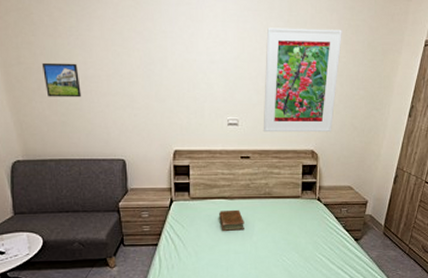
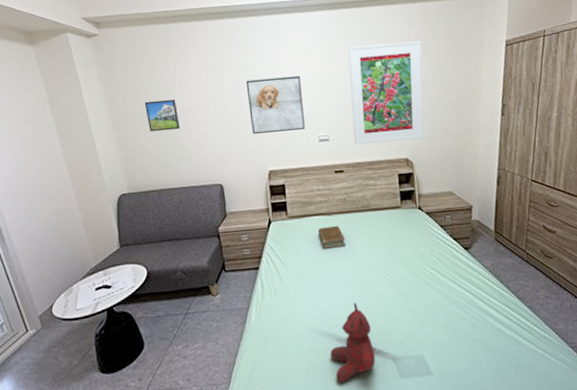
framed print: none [155,51,215,112] -> present [246,75,305,135]

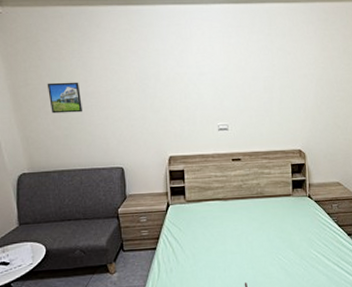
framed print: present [246,75,305,135] -> none [150,66,206,121]
book: present [318,225,346,250] -> none [214,210,239,233]
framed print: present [348,40,424,145] -> none [250,39,319,135]

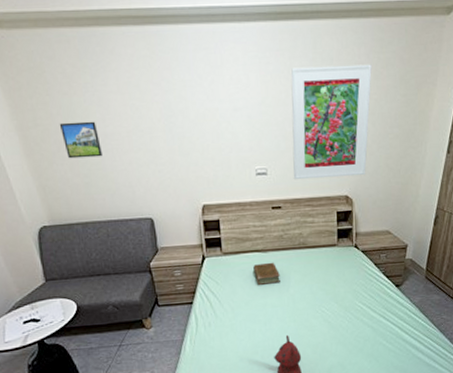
book: none [214,210,239,233] -> present [253,262,280,286]
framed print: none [250,39,319,135] -> present [291,64,372,180]

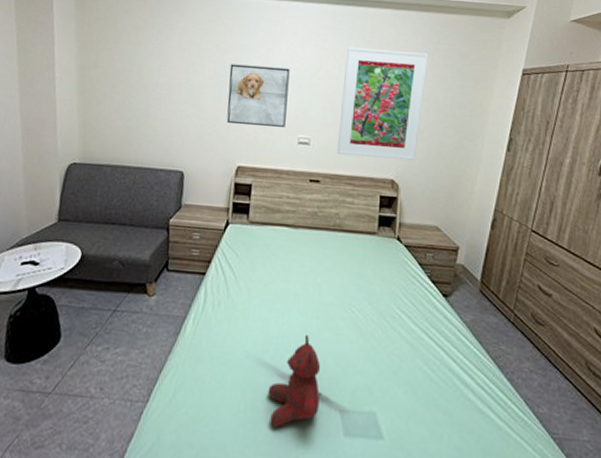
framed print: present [59,121,102,159] -> none [116,67,152,104]
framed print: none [175,99,241,166] -> present [226,64,290,127]
book: present [253,262,280,286] -> none [279,240,308,268]

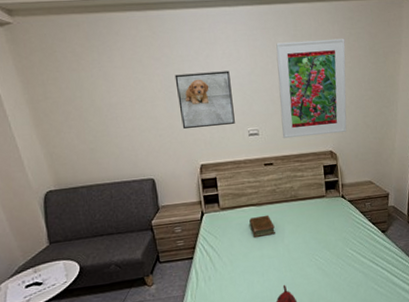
book: none [279,240,308,268] -> present [249,214,275,238]

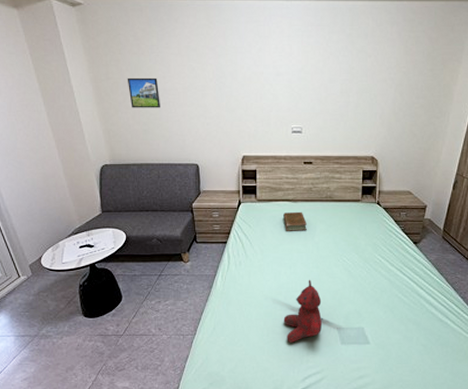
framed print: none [67,93,107,127] -> present [127,77,160,108]
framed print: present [174,71,235,130] -> none [227,66,280,120]
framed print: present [276,38,347,139] -> none [325,41,402,140]

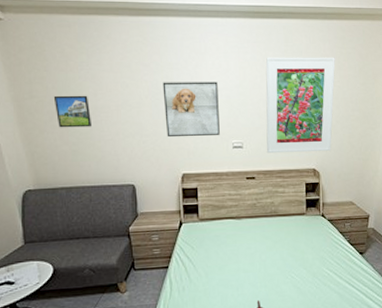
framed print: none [227,66,280,120] -> present [162,82,220,138]
book: present [283,211,307,232] -> none [228,228,253,252]
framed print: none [325,41,402,140] -> present [266,57,335,154]

